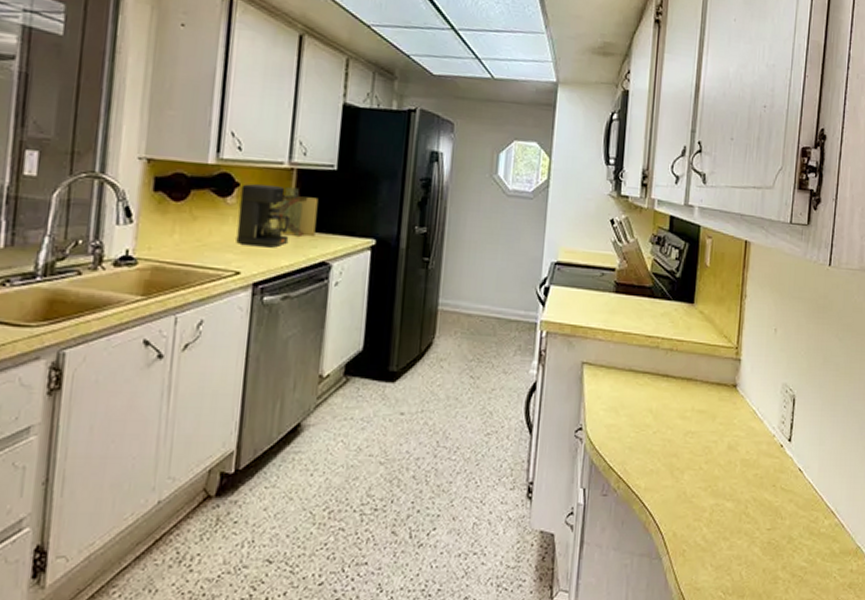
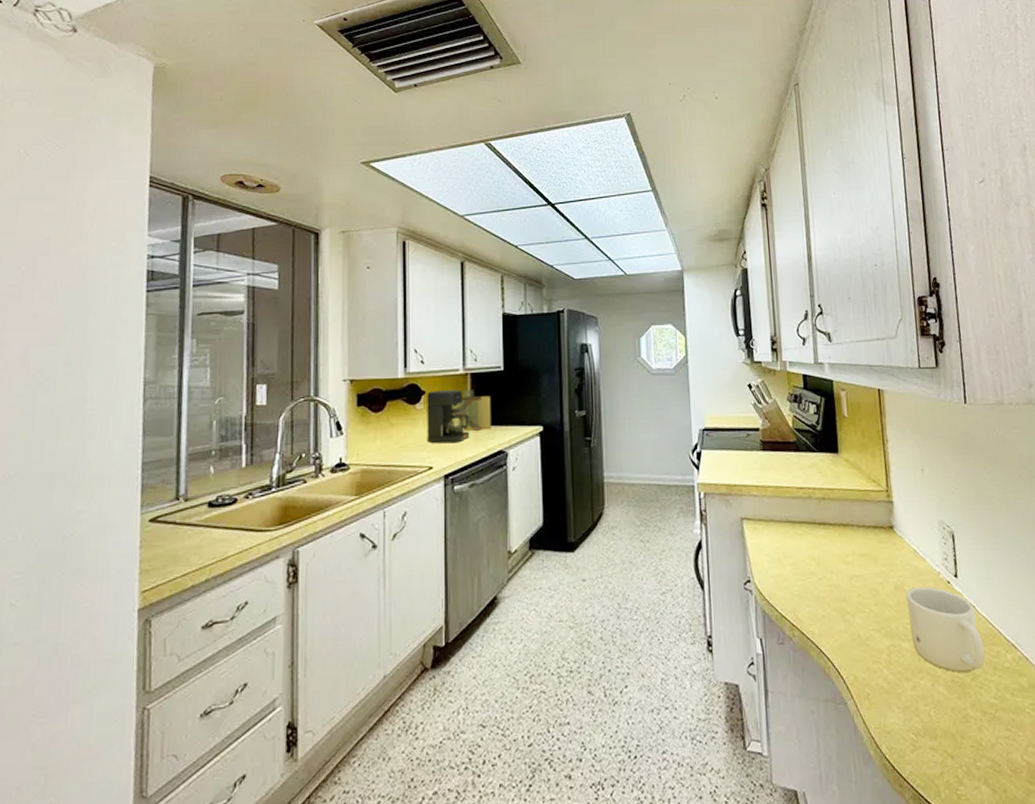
mug: none [736,448,805,536] -> present [905,586,986,673]

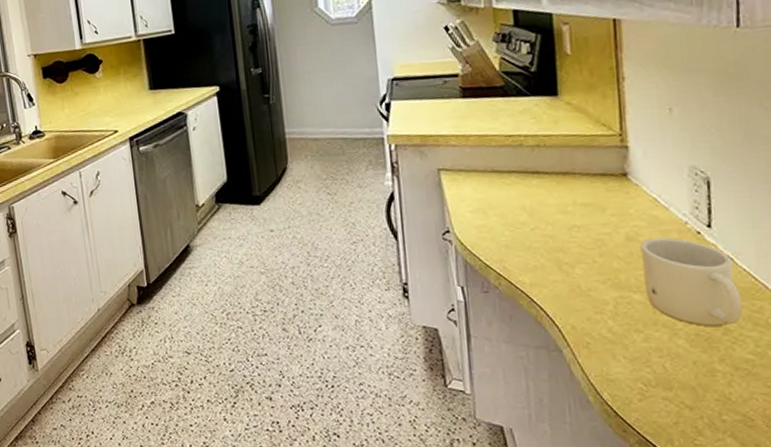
coffee maker: present [427,390,470,443] -> none [104,56,149,109]
paper towel holder: present [451,389,491,432] -> none [128,55,169,96]

